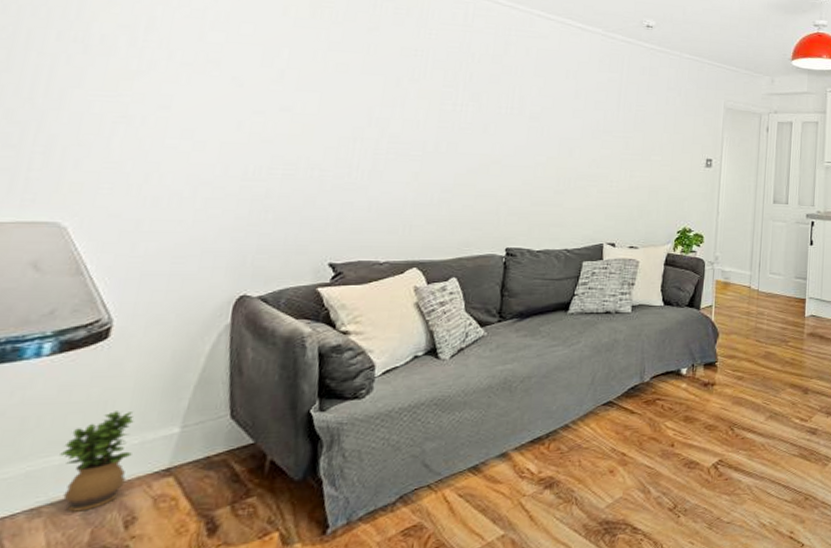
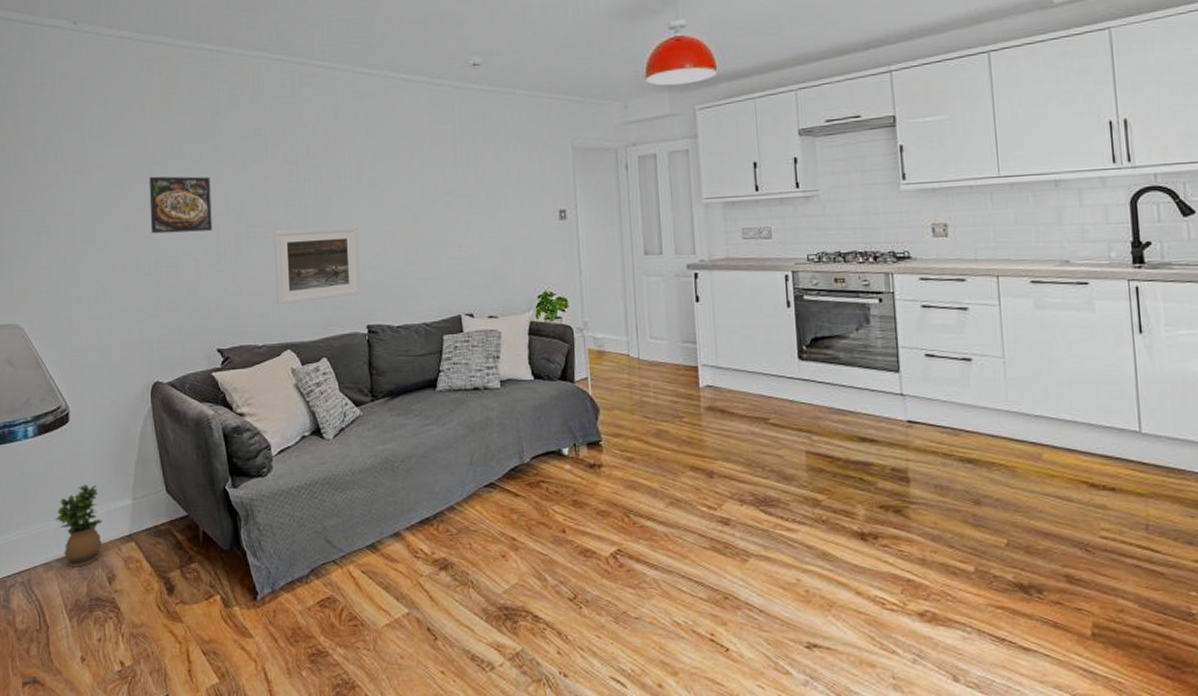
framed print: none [270,79,355,142] -> present [149,176,212,234]
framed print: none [410,149,511,222] -> present [274,226,360,304]

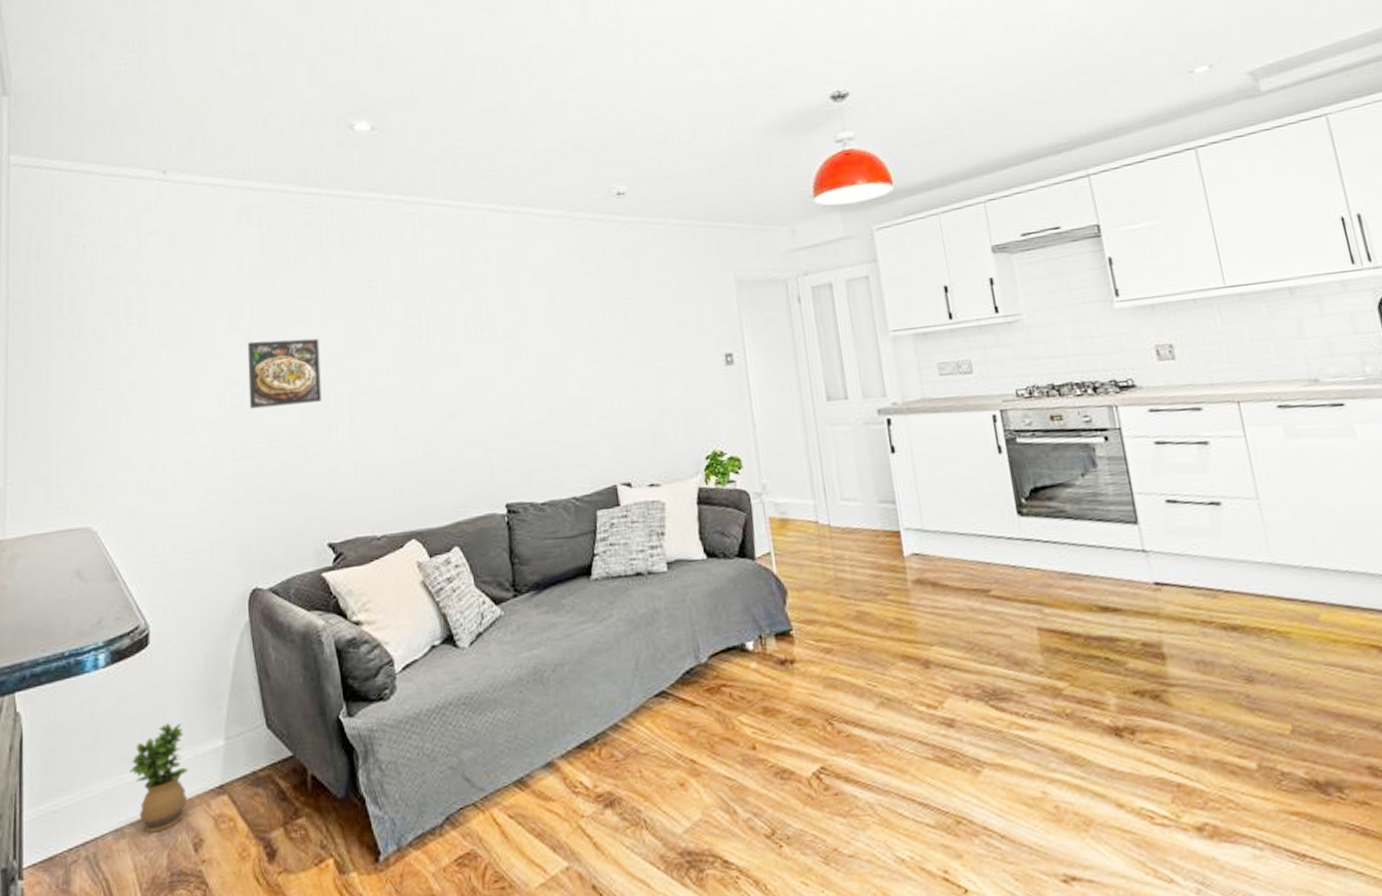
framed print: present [274,226,360,304] -> none [394,386,497,485]

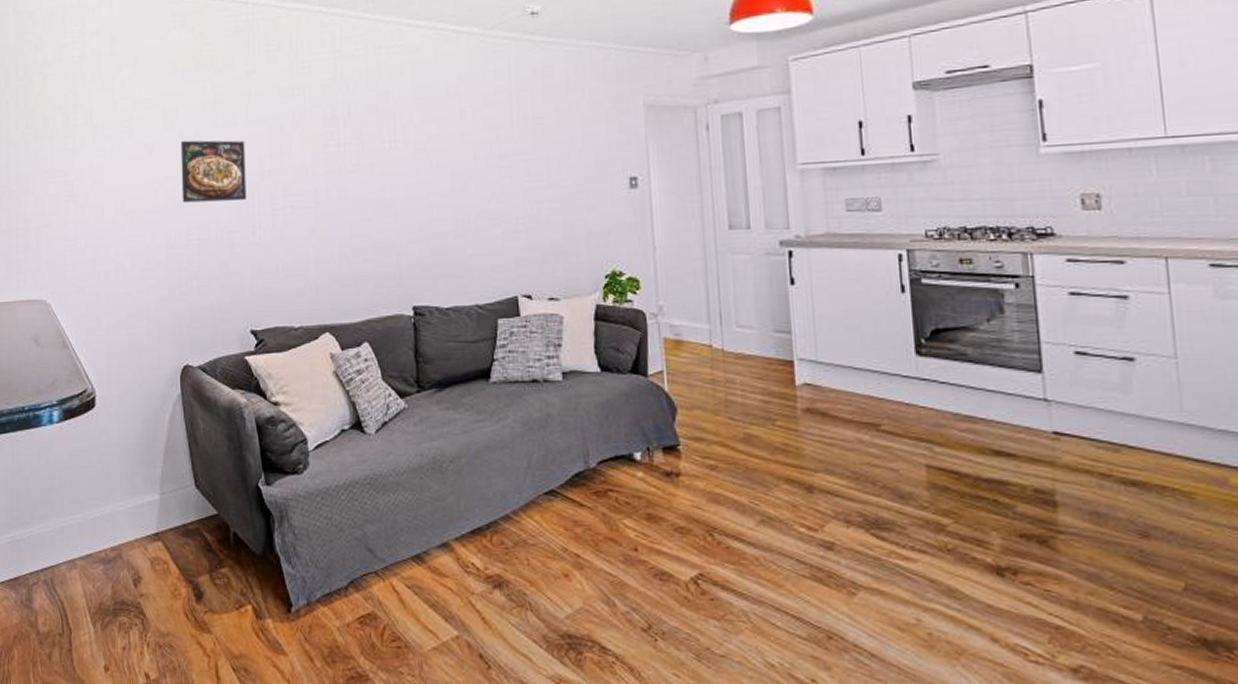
potted plant: present [130,723,188,833] -> none [80,476,128,567]

